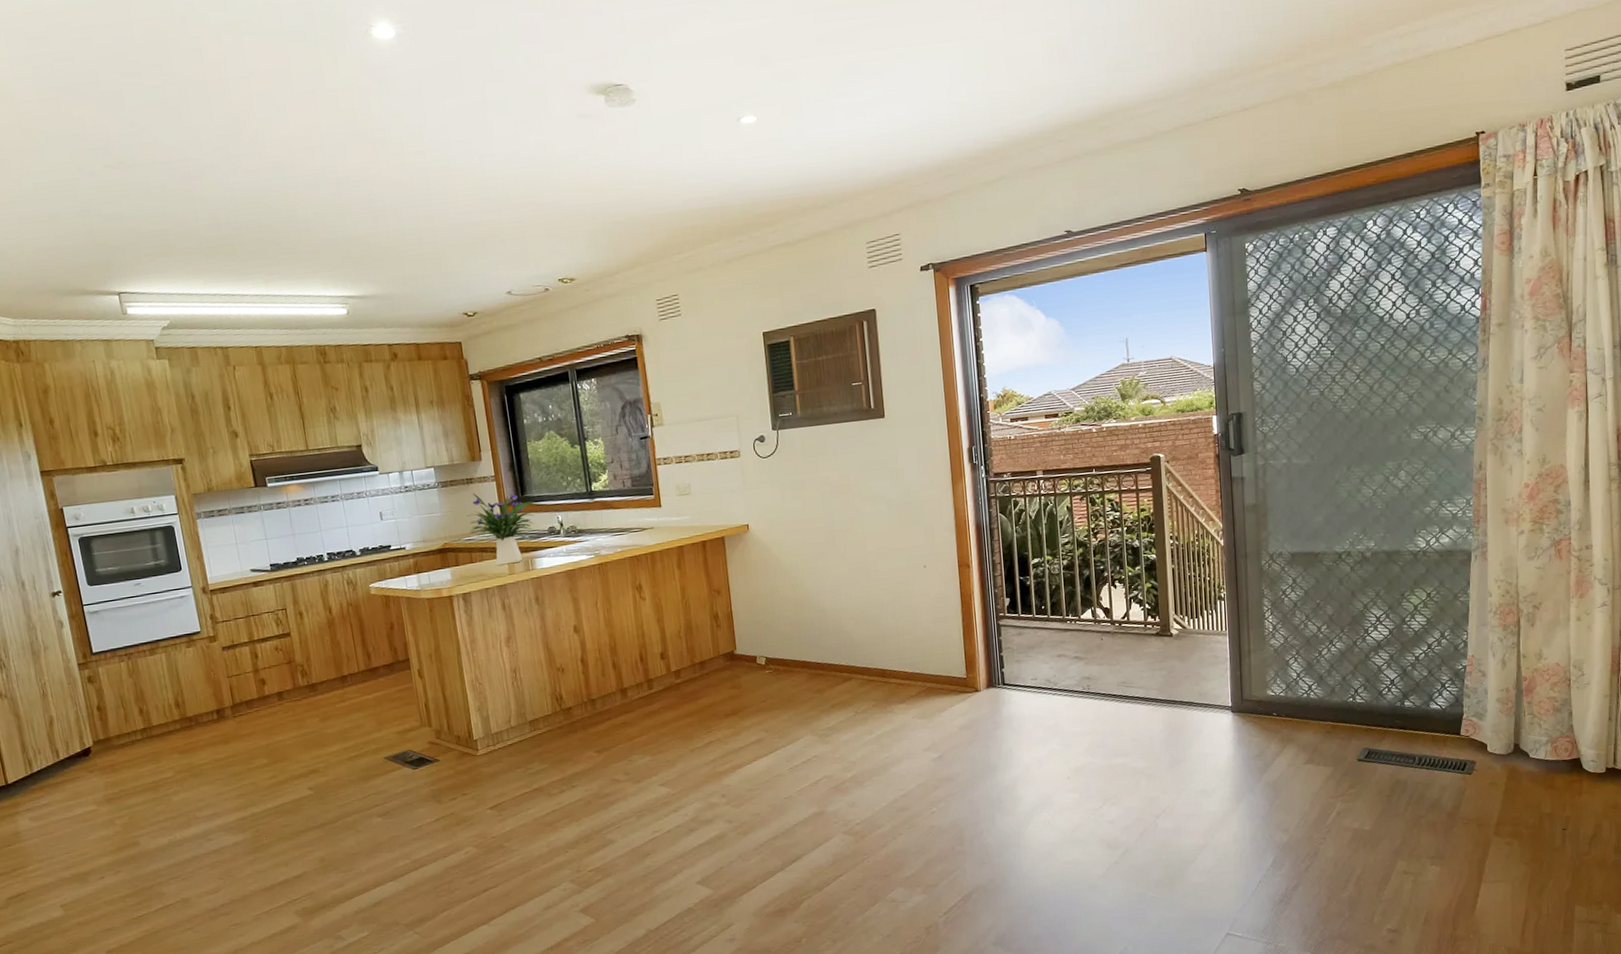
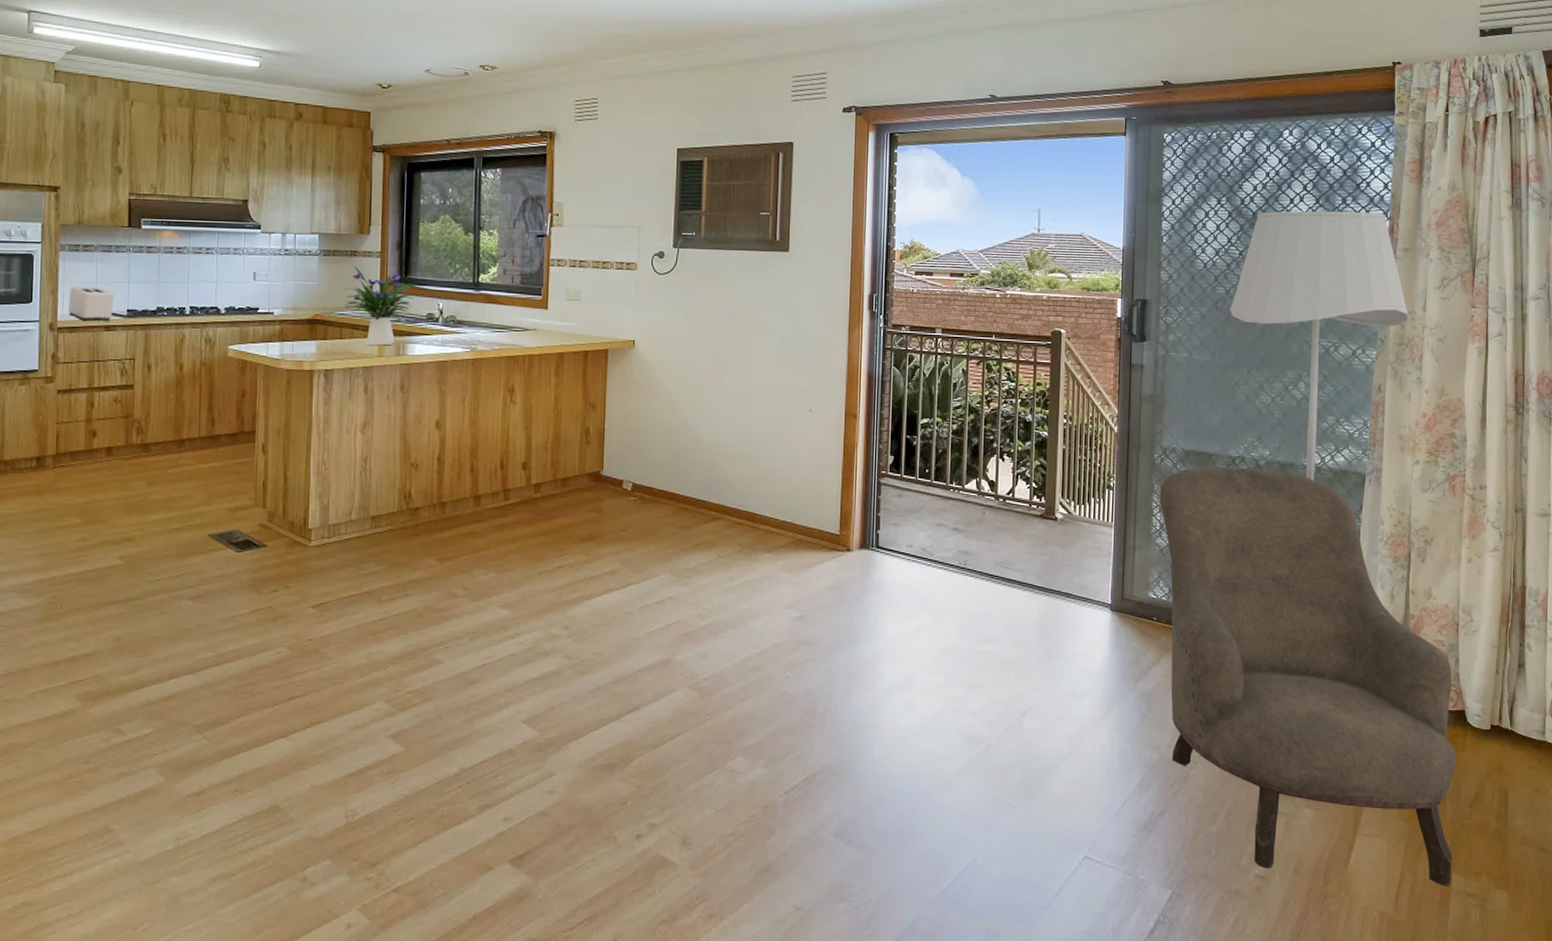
toaster: none [213,547,258,581] -> present [67,287,114,322]
armchair: none [1269,559,1575,923] -> present [1159,466,1456,886]
floor lamp: none [1325,291,1508,564] -> present [1230,210,1410,480]

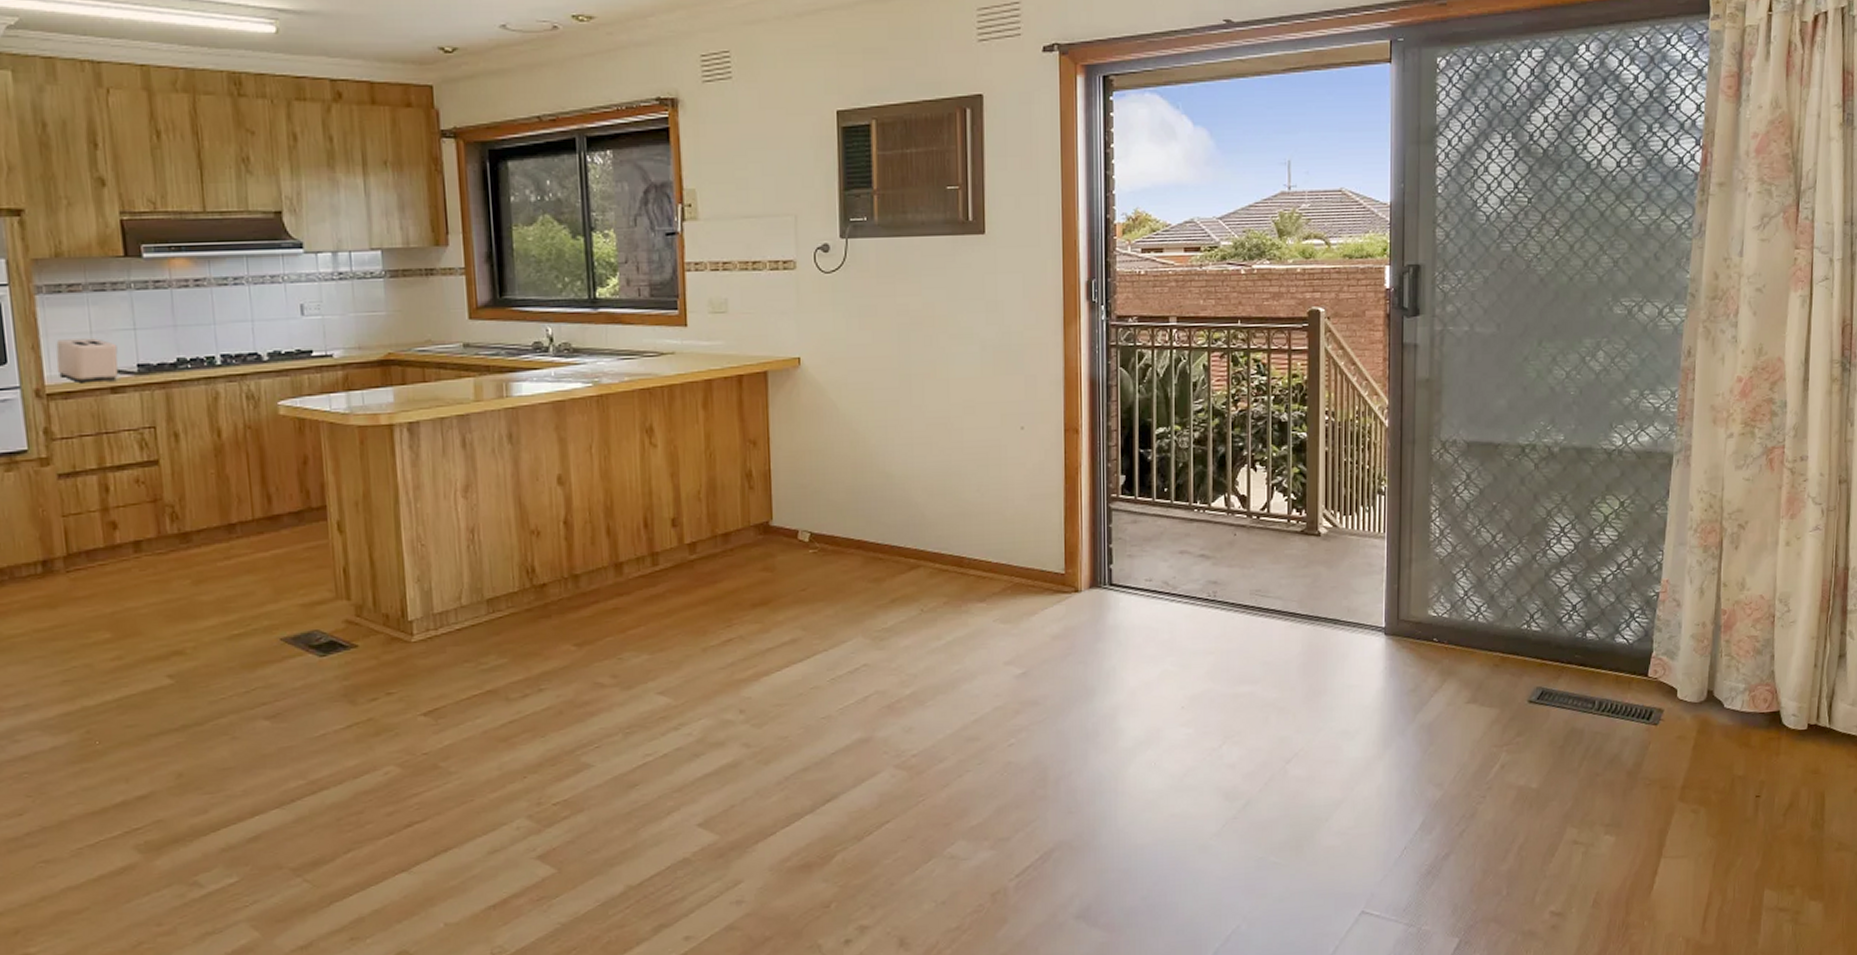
flower arrangement: present [343,267,418,346] -> none [421,289,517,388]
armchair: present [1159,466,1456,886] -> none [1438,457,1770,904]
floor lamp: present [1230,210,1410,480] -> none [1517,141,1725,465]

